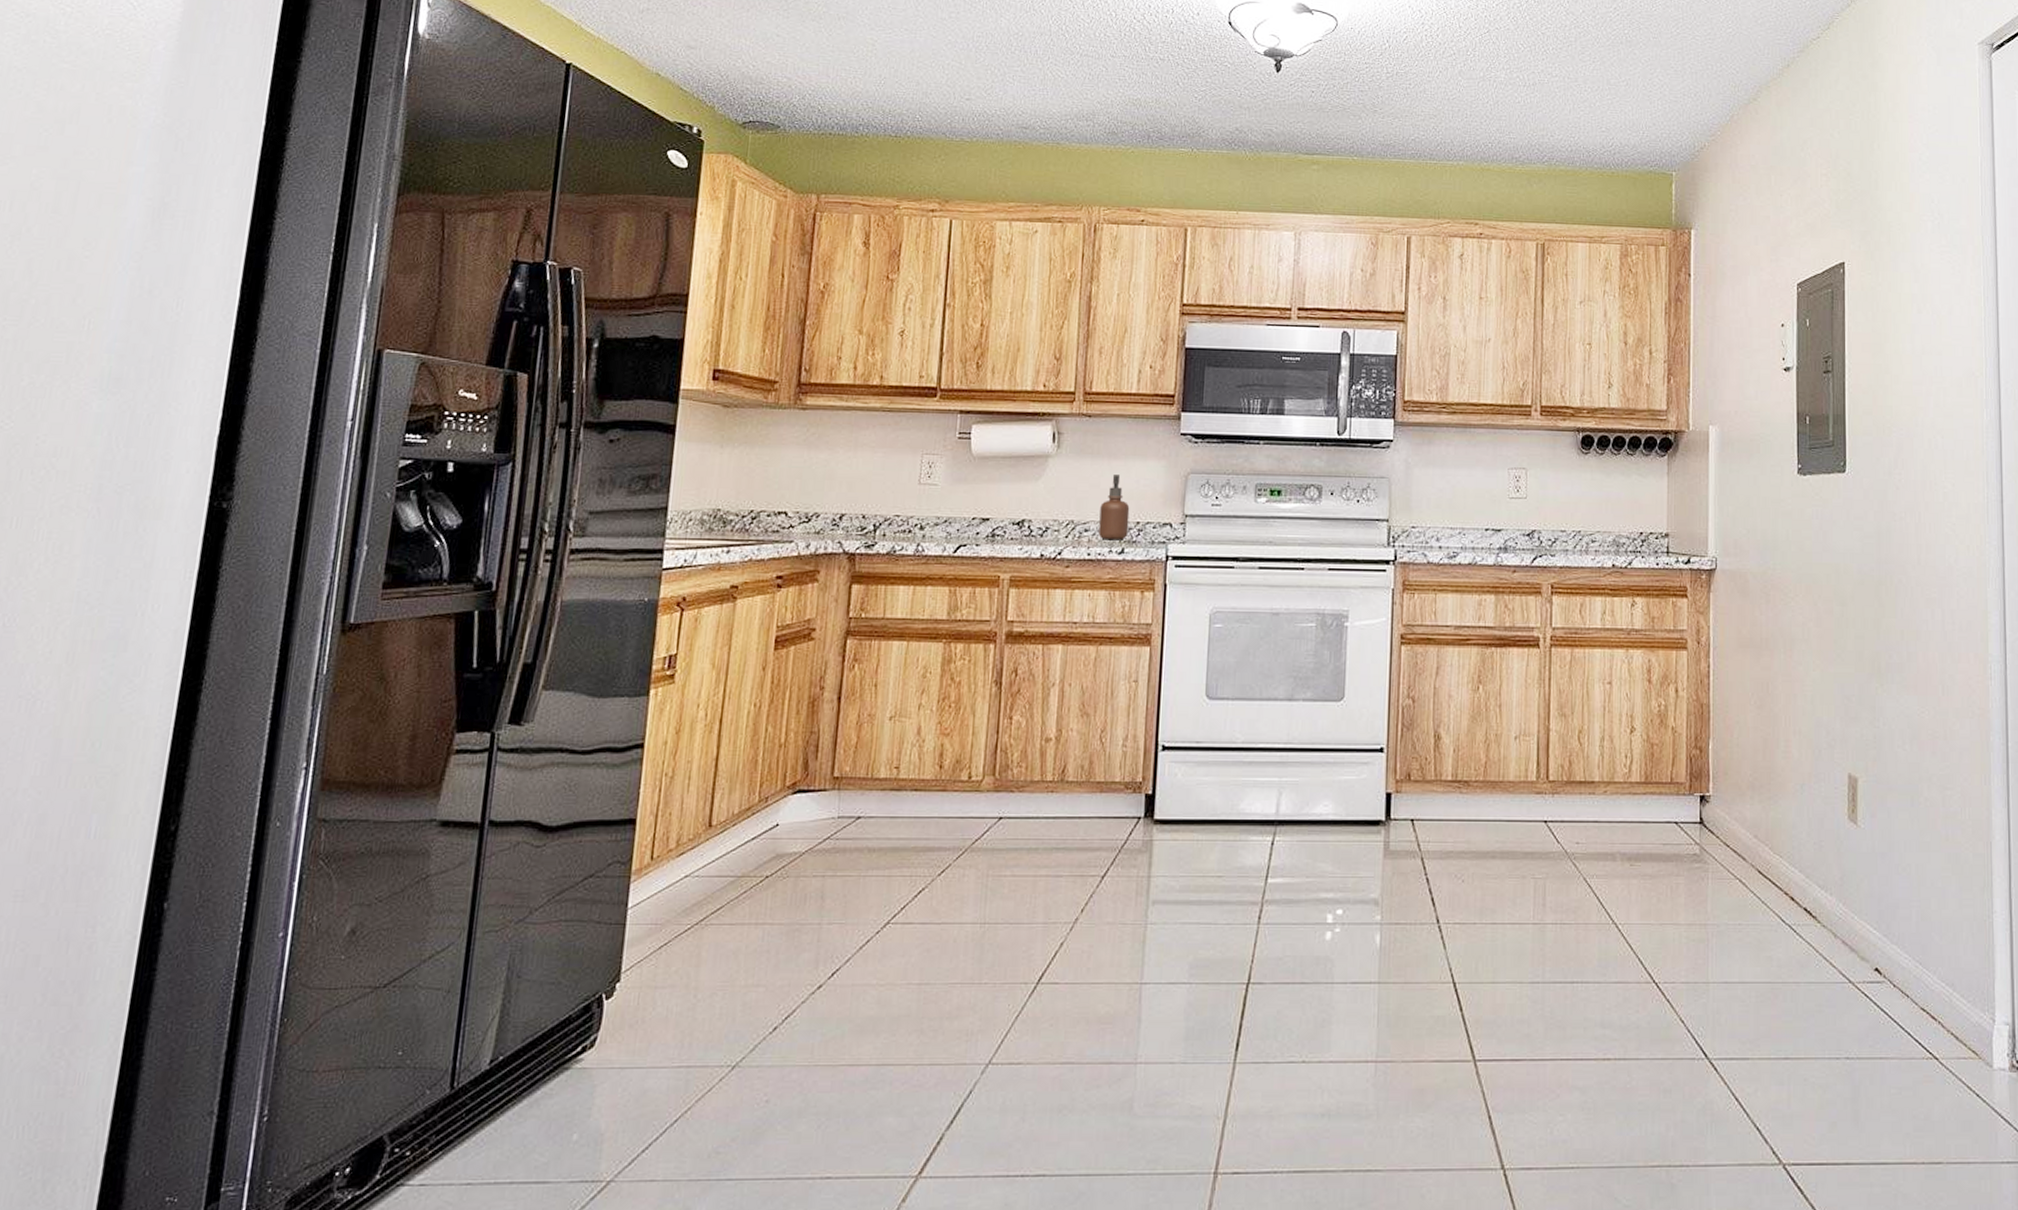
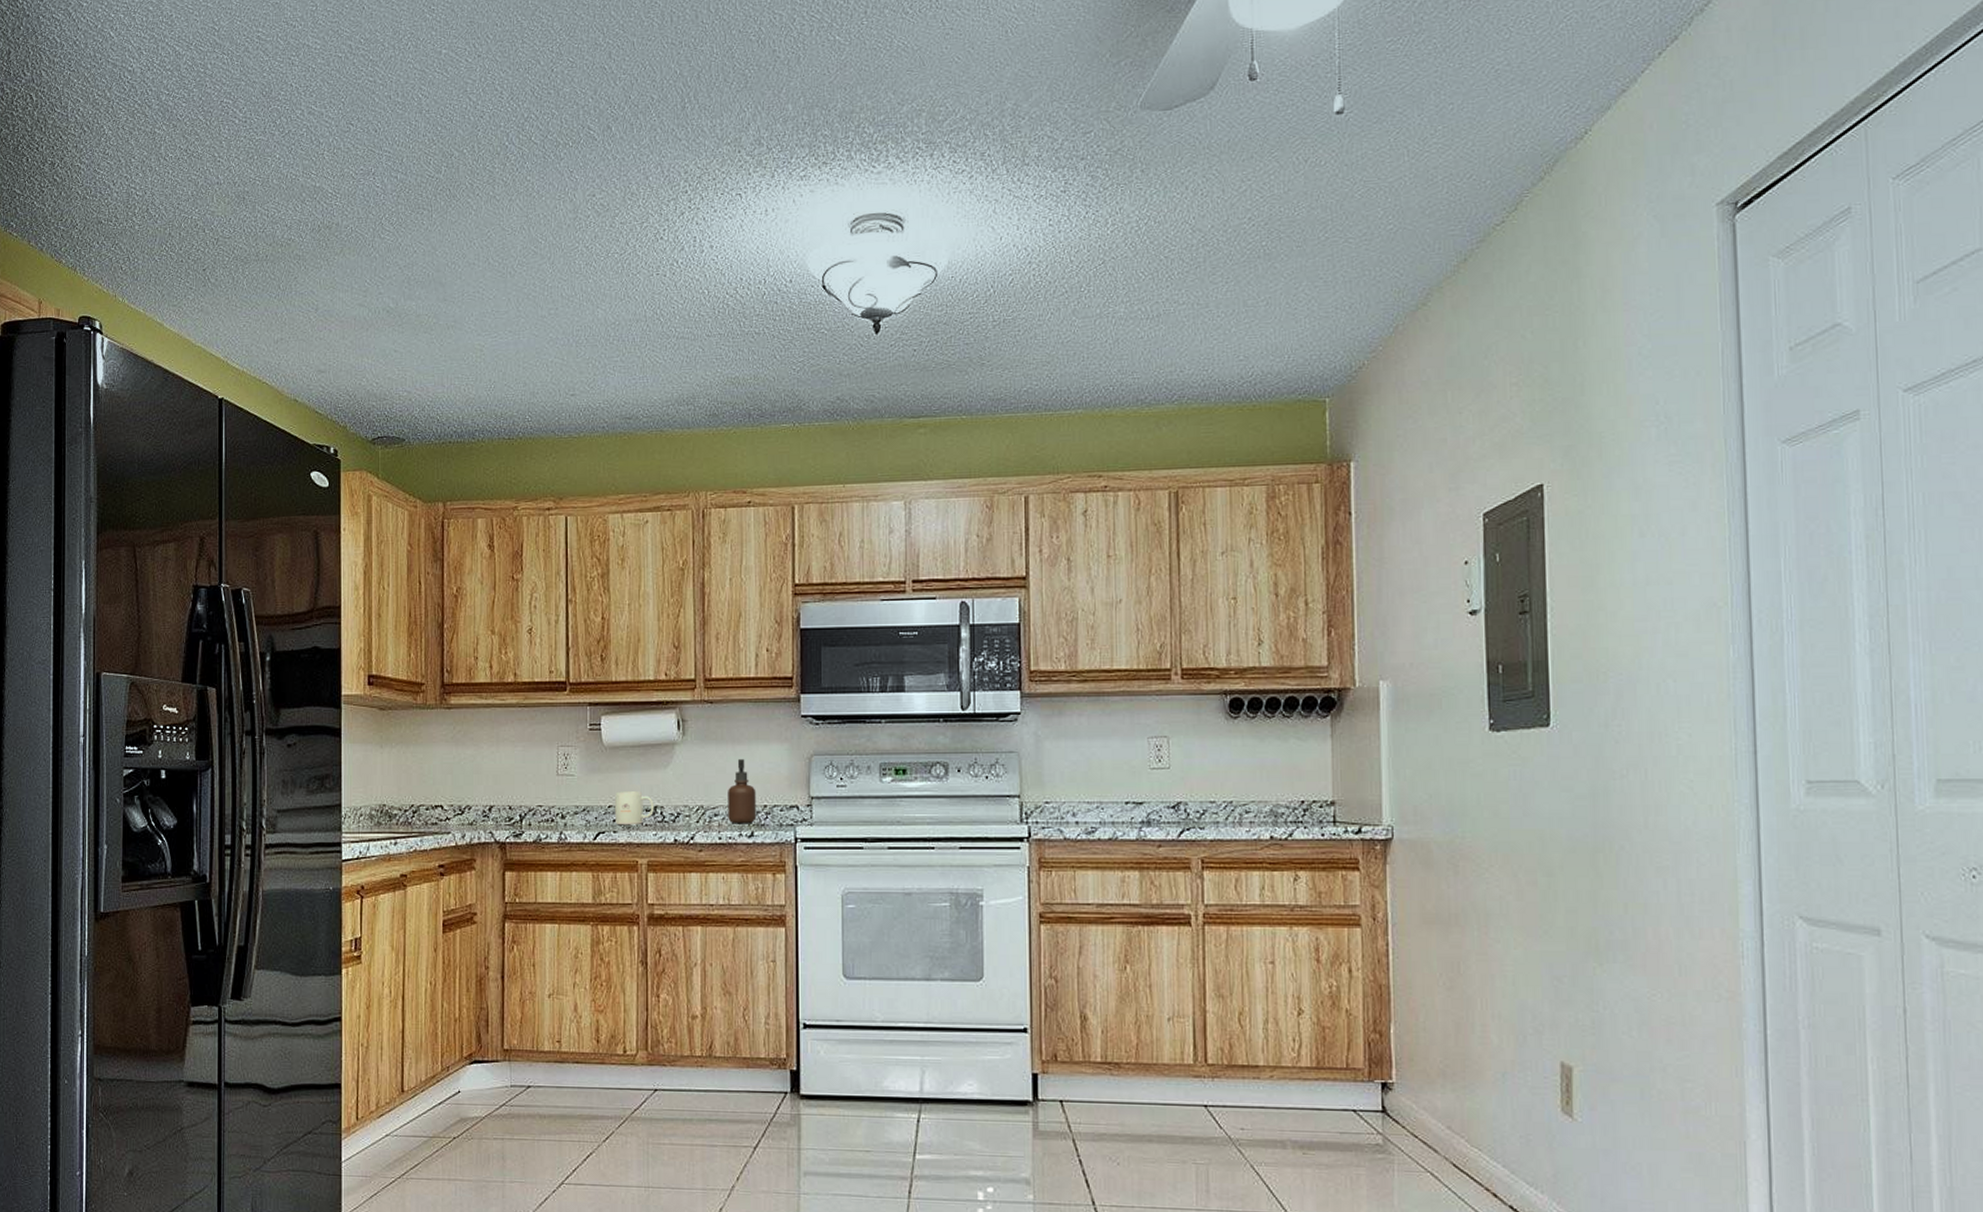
mug: none [978,503,1022,539] -> present [614,791,654,825]

